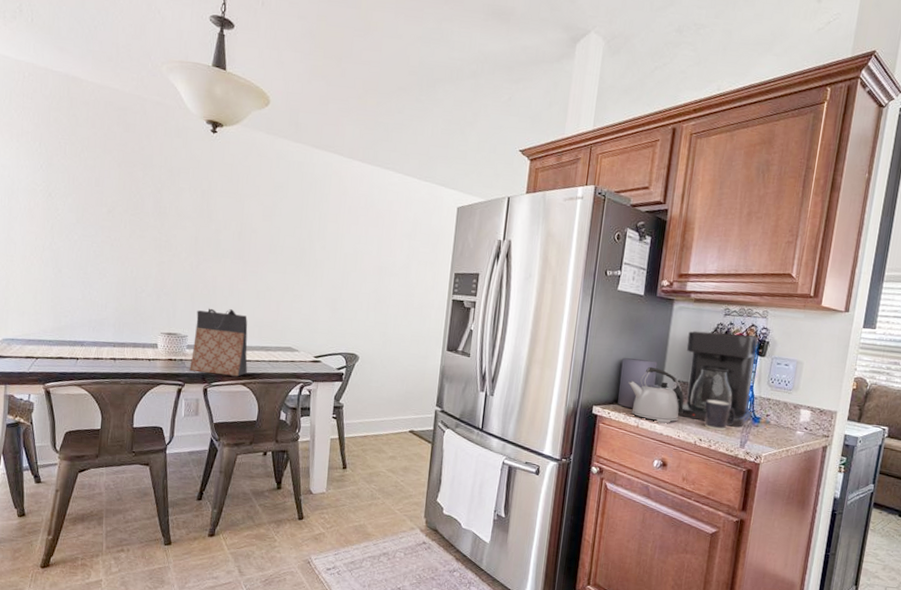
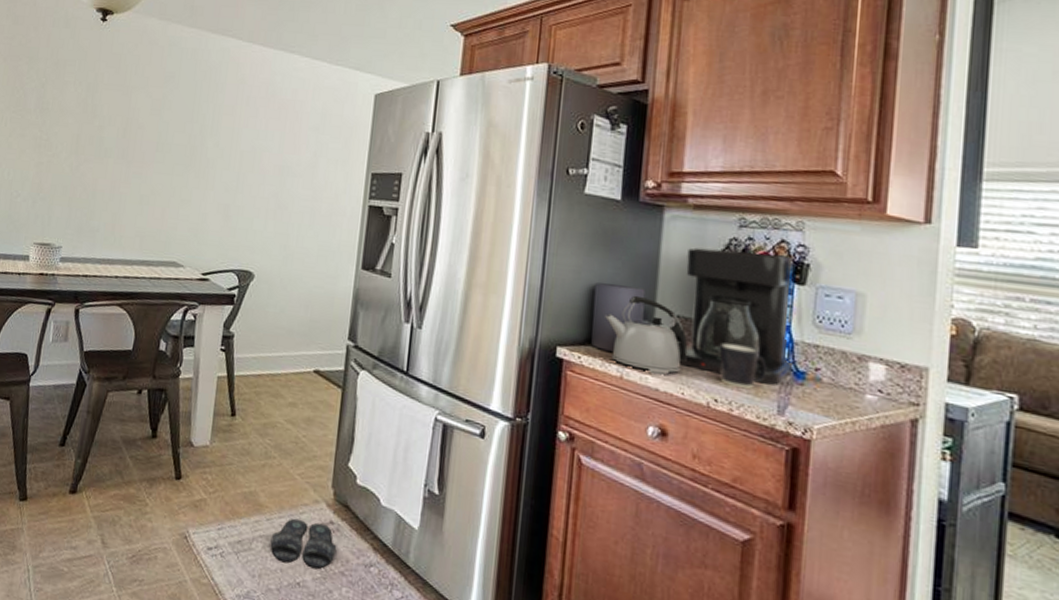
bag: present [189,308,248,377] -> none [61,215,128,296]
slippers: none [377,542,429,577] -> present [270,518,337,570]

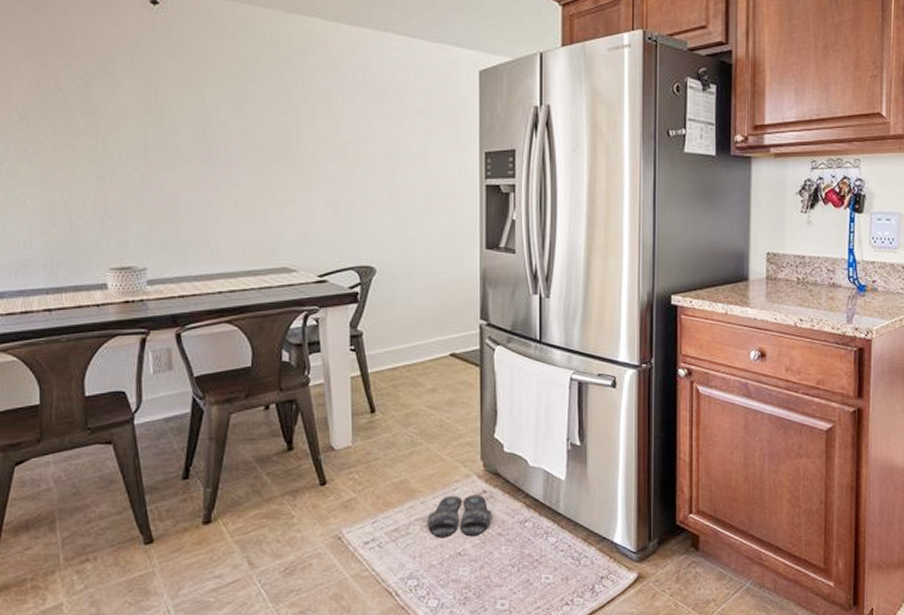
canister: present [591,282,646,353] -> none [699,231,741,293]
kettle: present [605,295,688,375] -> none [710,240,777,305]
coffee maker: present [680,247,794,384] -> none [772,190,857,300]
mug: present [719,343,767,390] -> none [801,270,838,307]

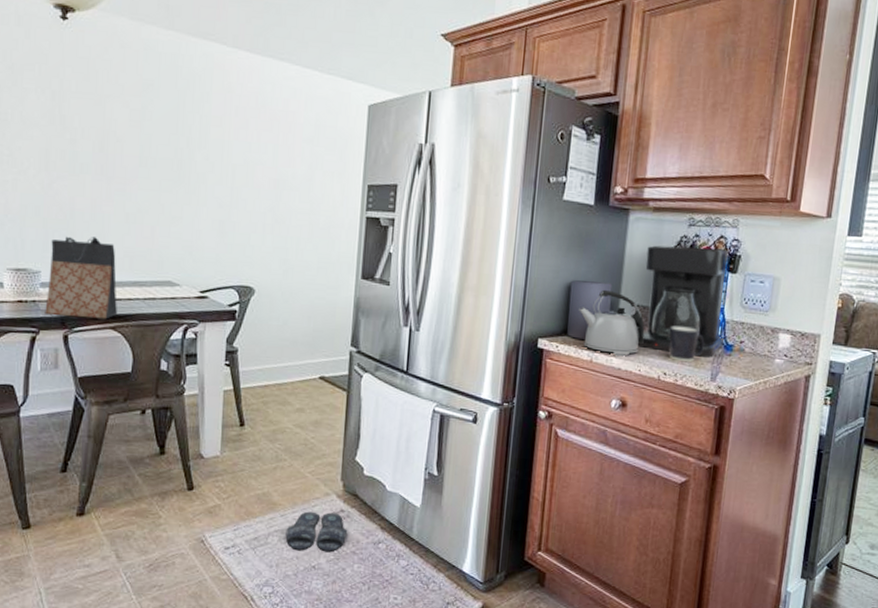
bag: none [154,228,232,314] -> present [45,236,117,319]
canister: none [699,231,741,293] -> present [567,280,613,341]
kettle: none [710,240,777,305] -> present [579,289,645,356]
coffee maker: none [772,190,857,300] -> present [638,245,729,357]
mug: none [801,270,838,307] -> present [669,325,705,363]

